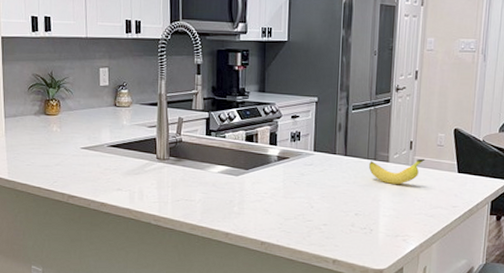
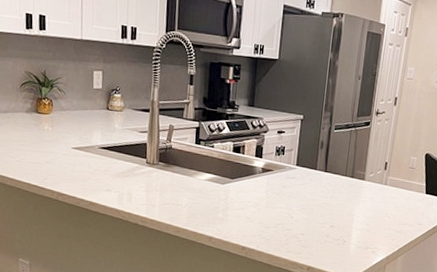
banana: present [369,158,426,184] -> none [346,178,398,201]

